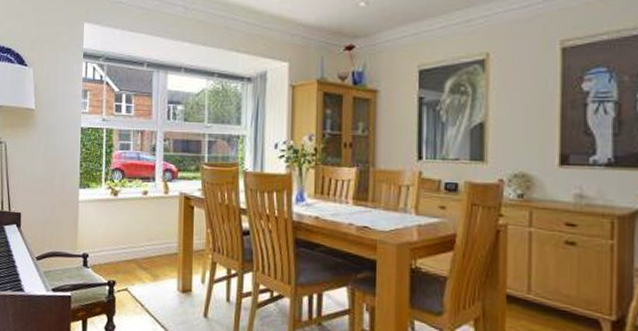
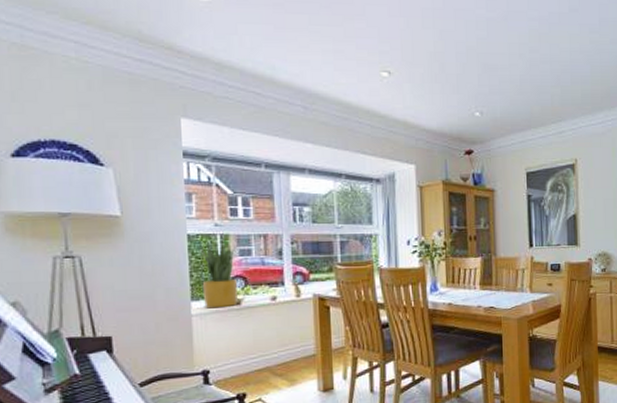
planter: none [88,137,118,198] -> present [198,243,238,309]

